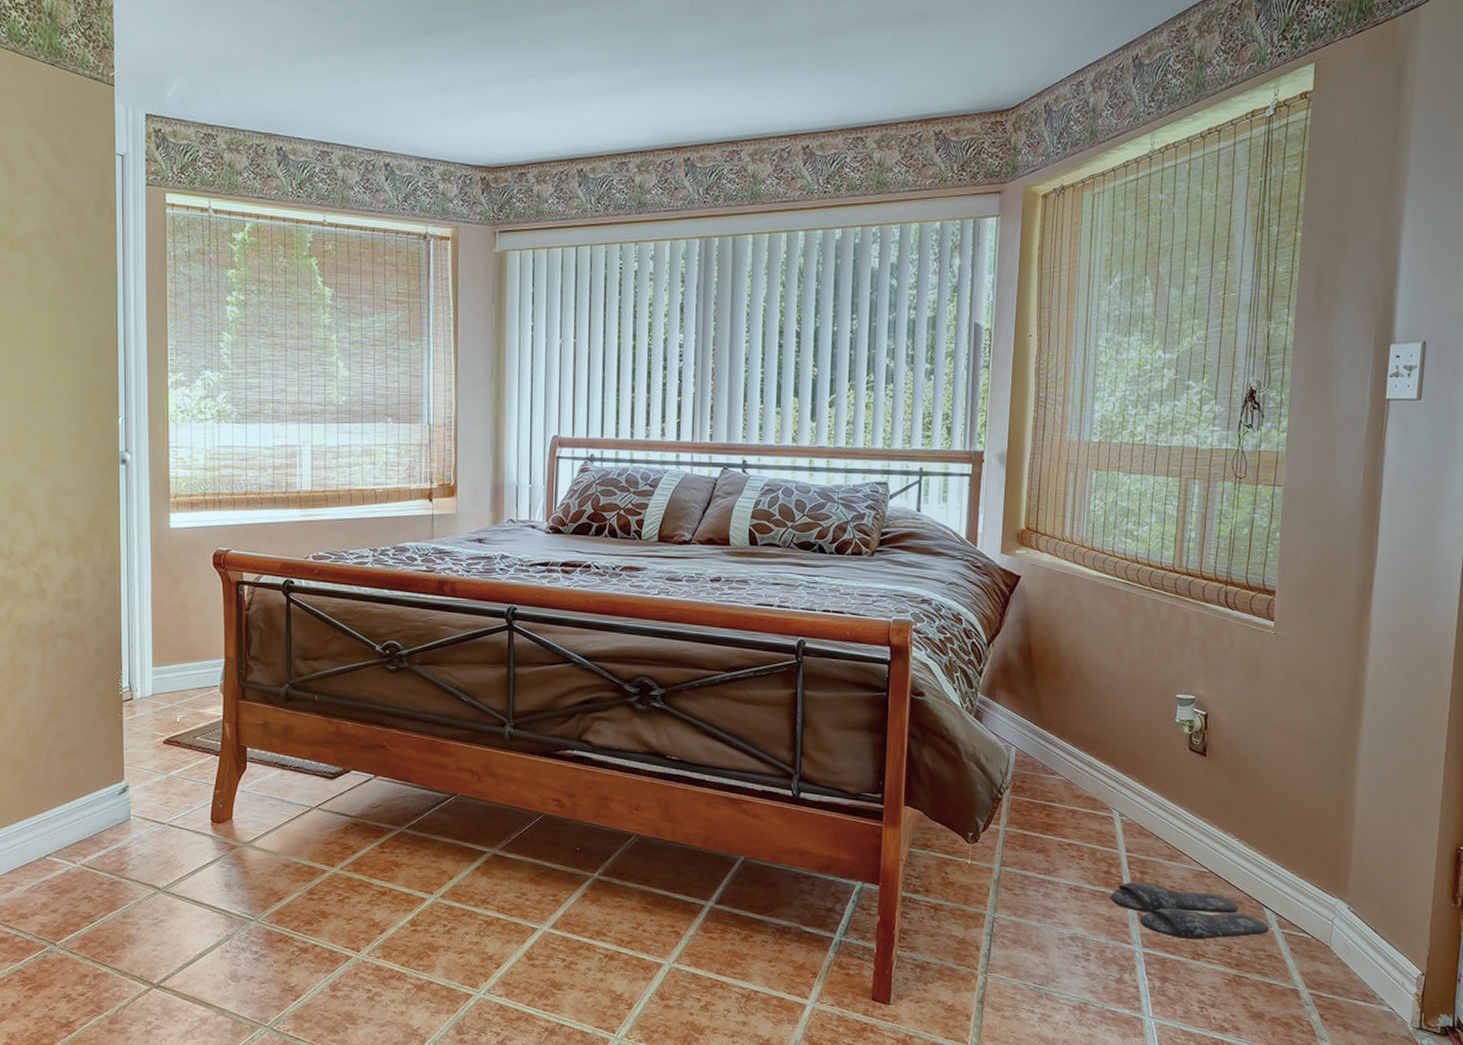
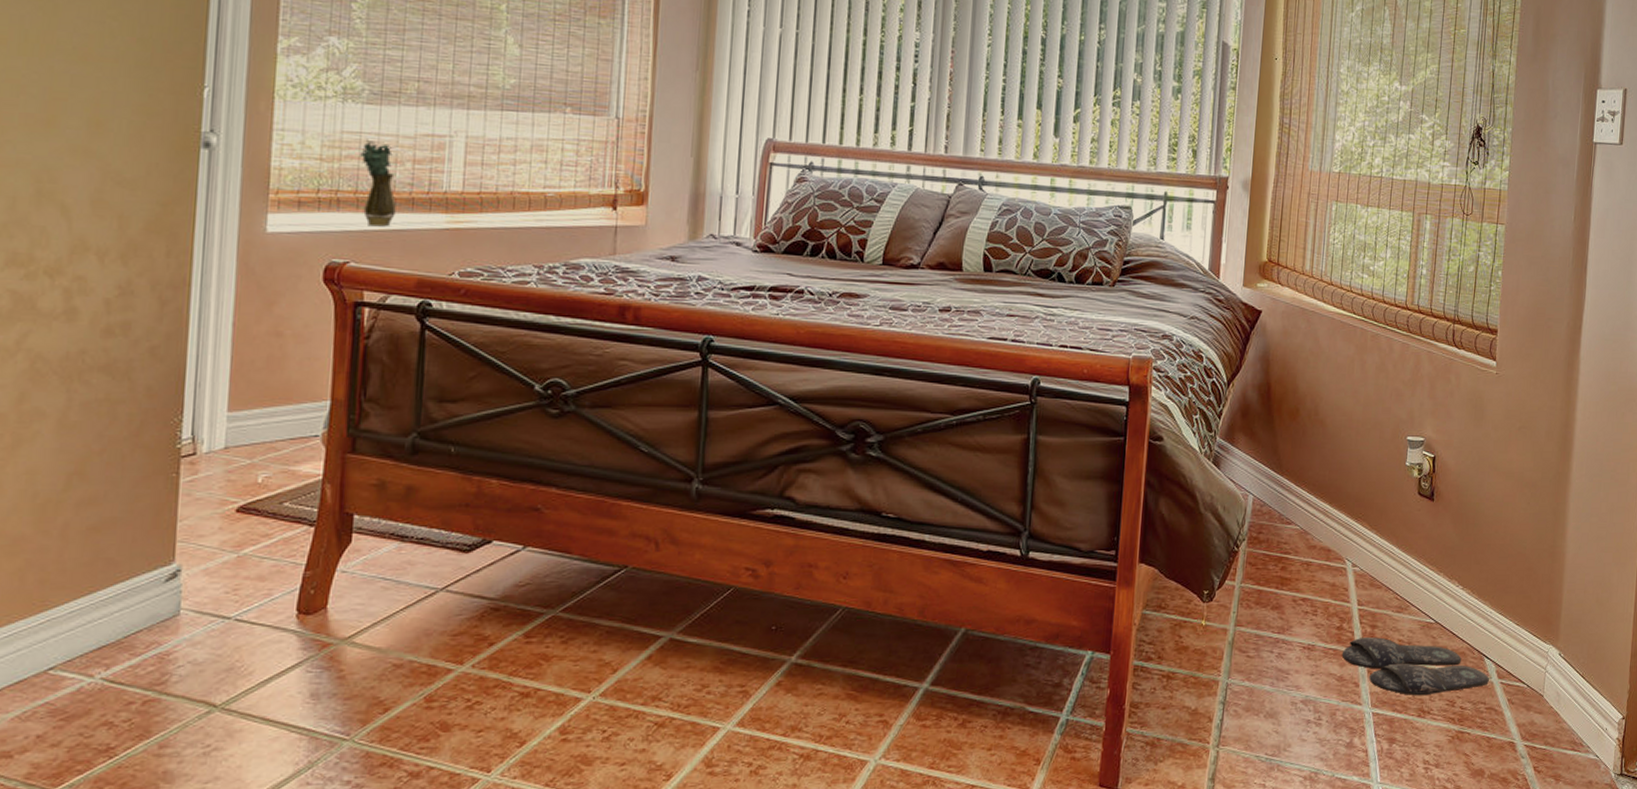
vase: none [234,451,262,521] -> present [360,139,396,227]

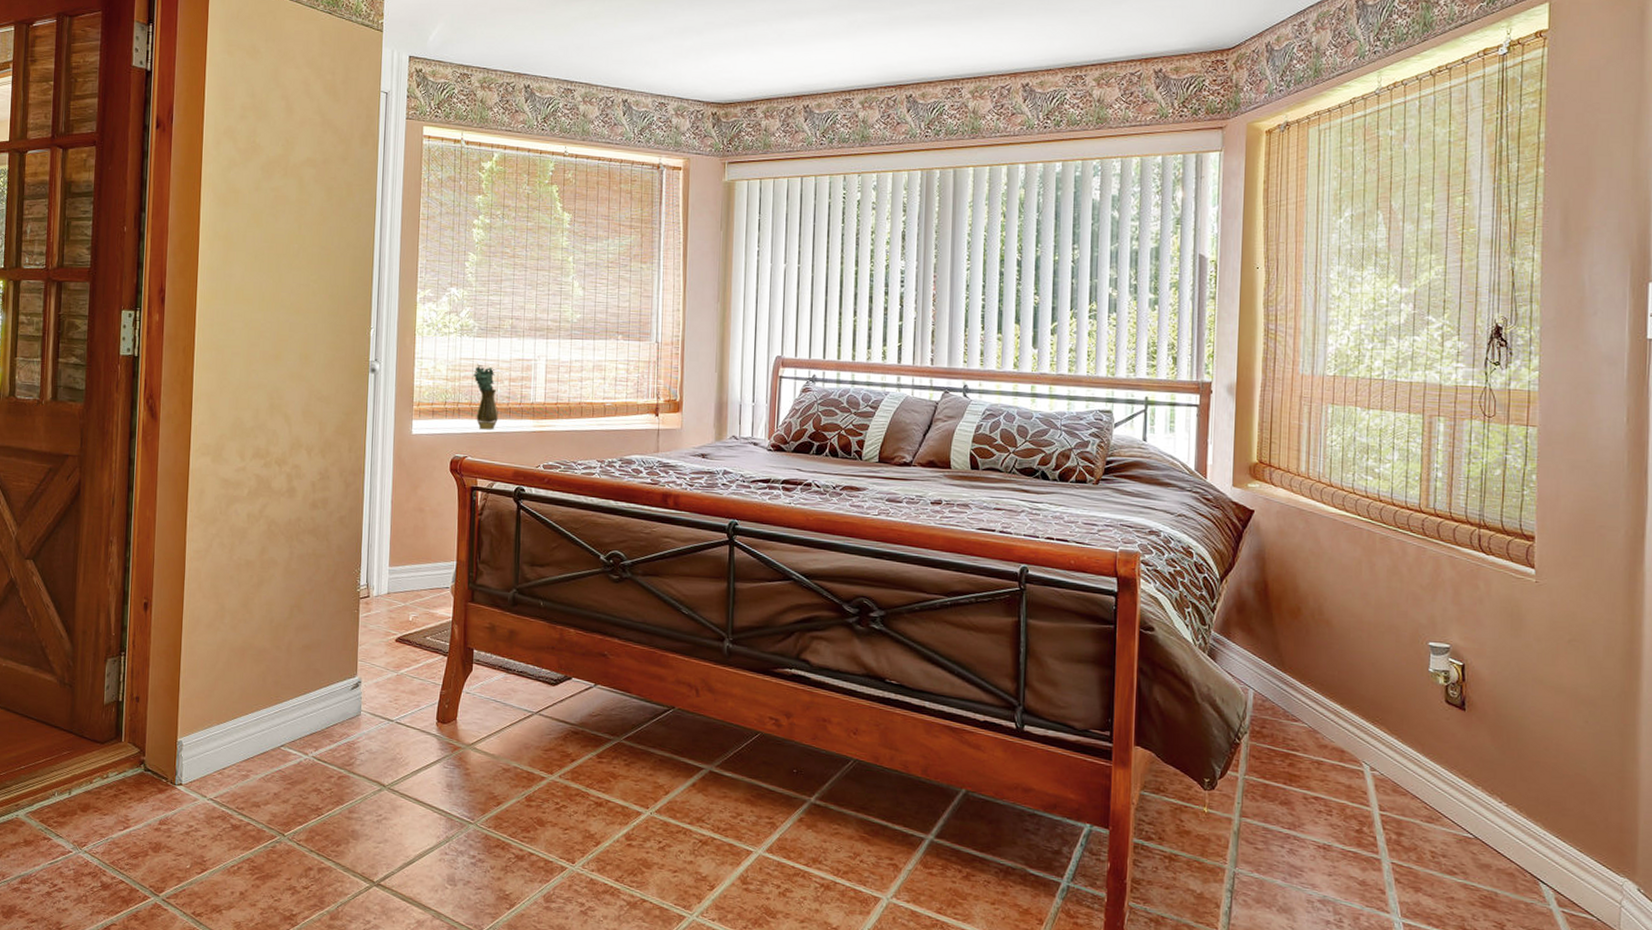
slippers: present [1341,637,1489,696] -> none [1363,844,1547,913]

